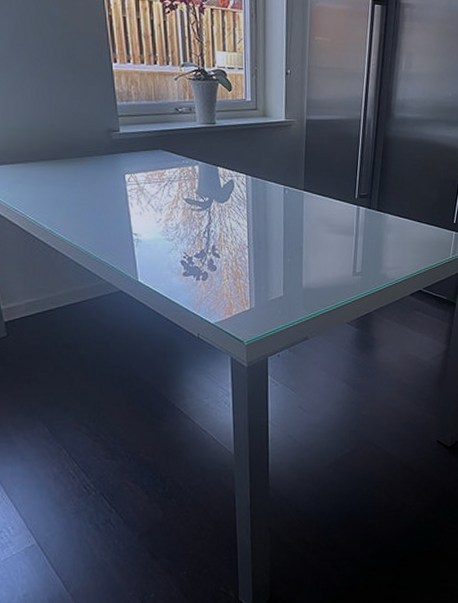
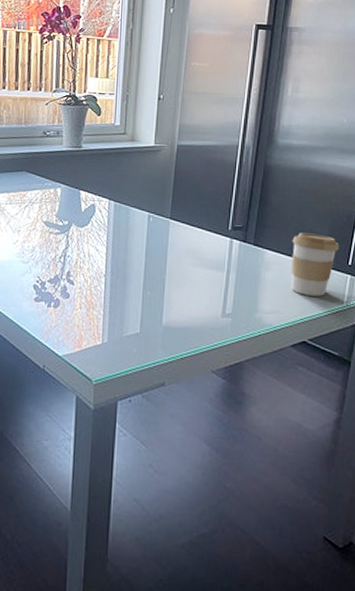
coffee cup: none [408,197,446,252] -> present [290,233,339,296]

